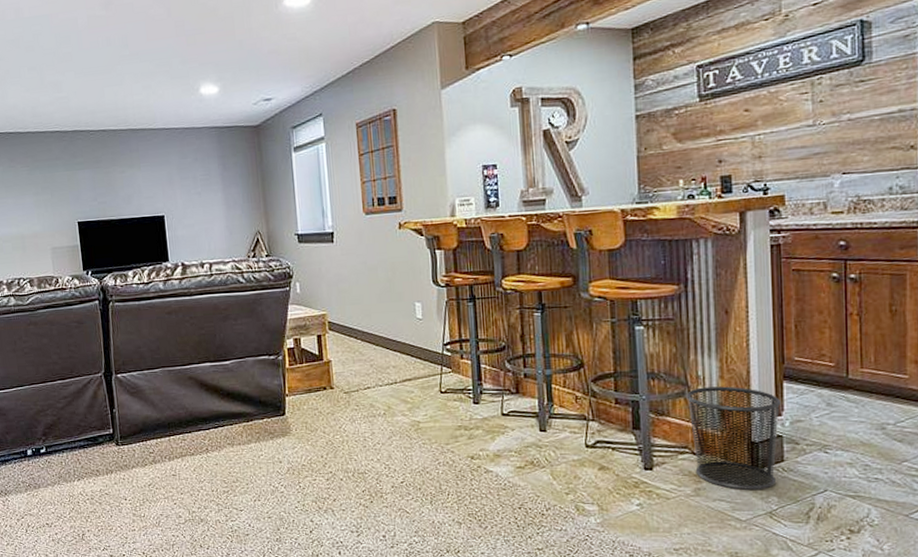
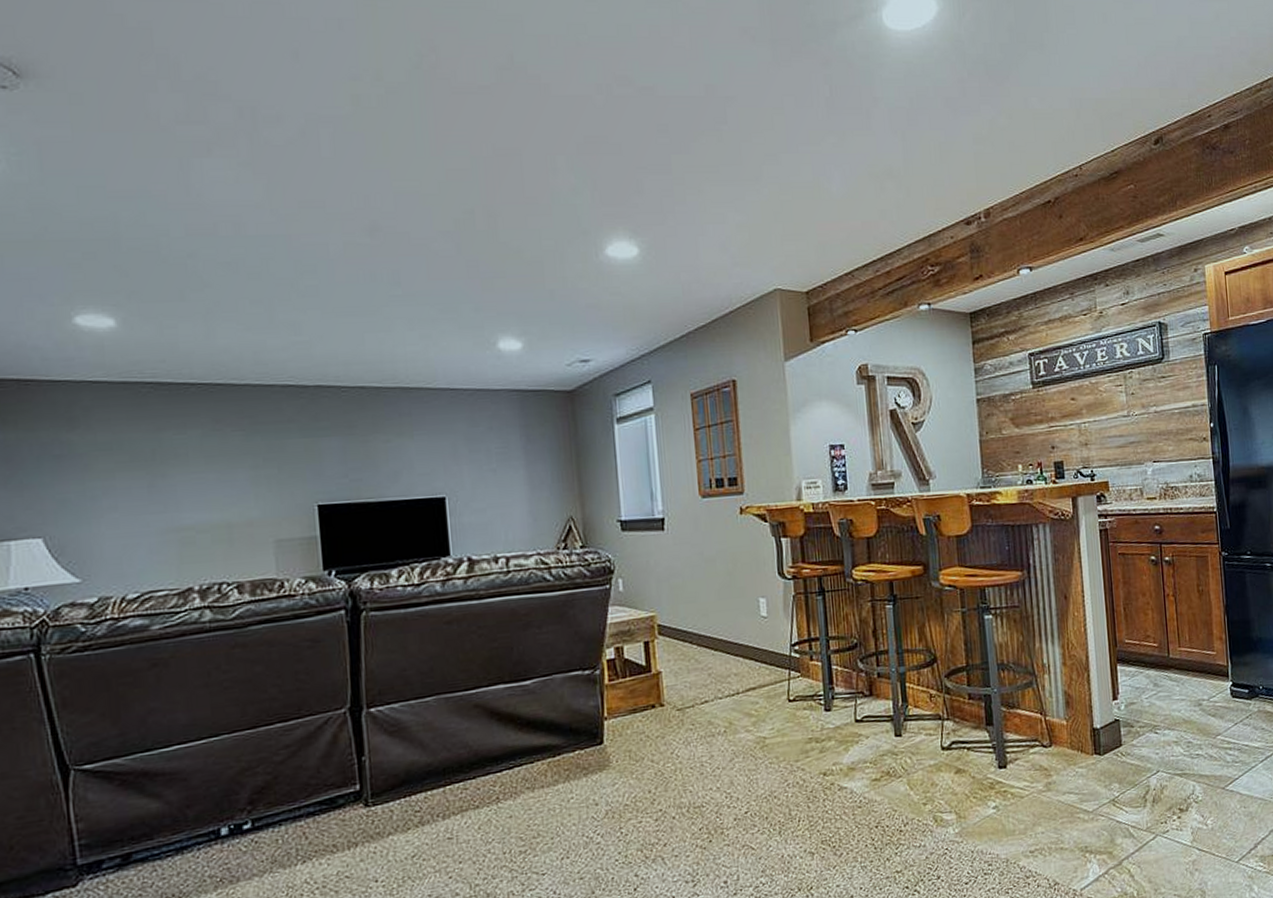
waste bin: present [686,386,782,490] -> none [1034,672,1117,780]

